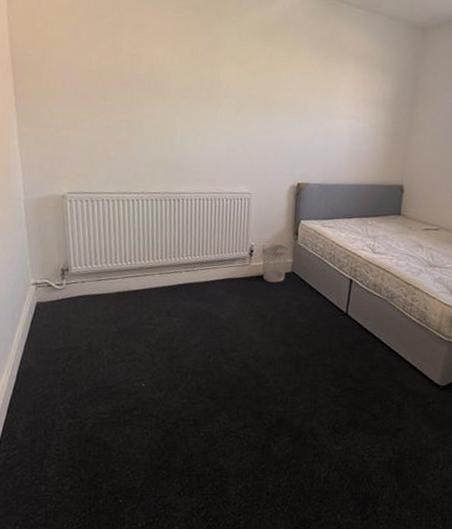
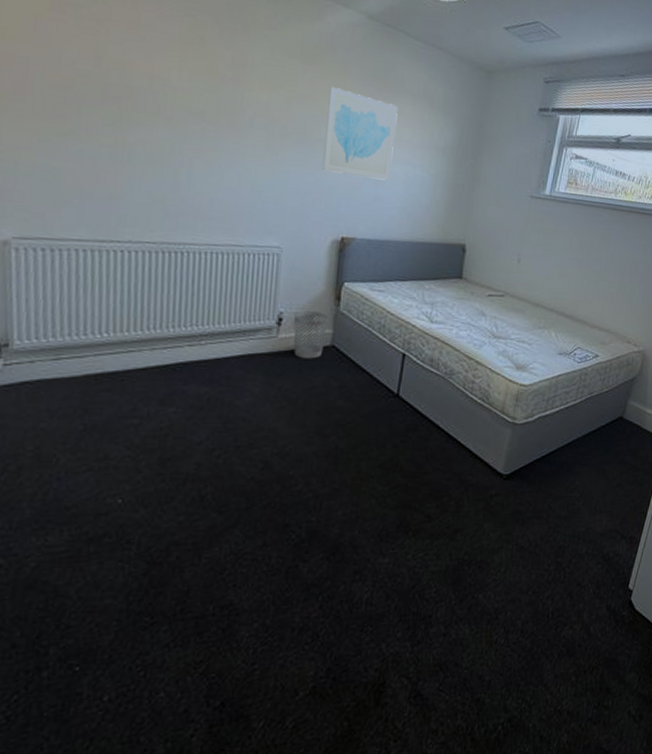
wall art: none [280,58,342,133] -> present [321,87,398,181]

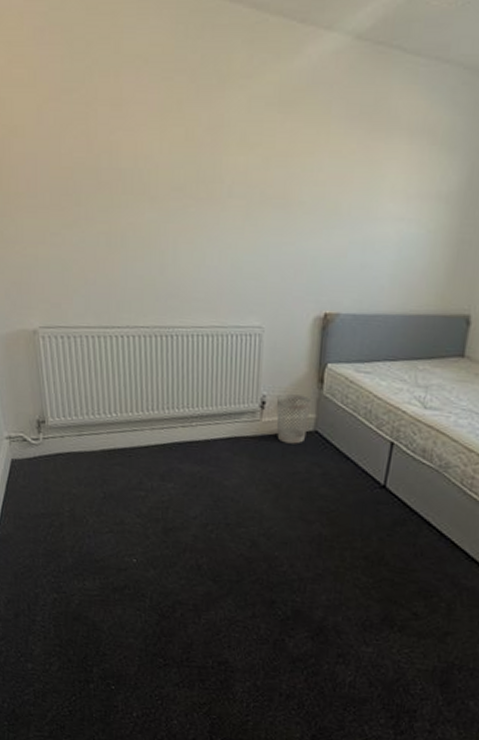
wall art: present [321,87,398,181] -> none [303,136,391,244]

